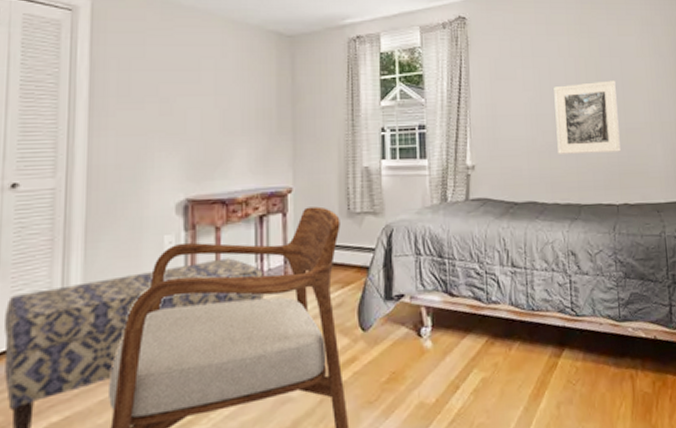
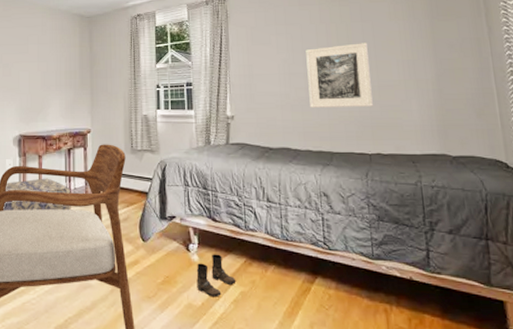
boots: none [429,336,477,390] -> present [196,254,237,297]

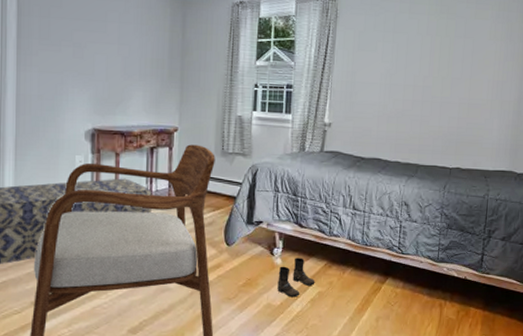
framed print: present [306,43,373,108] -> none [405,59,465,123]

